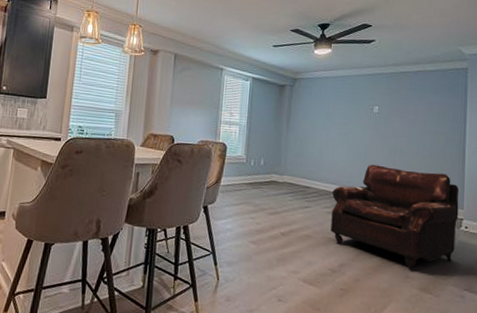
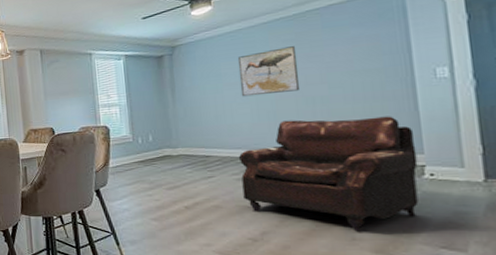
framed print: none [342,99,389,140] -> present [237,46,301,97]

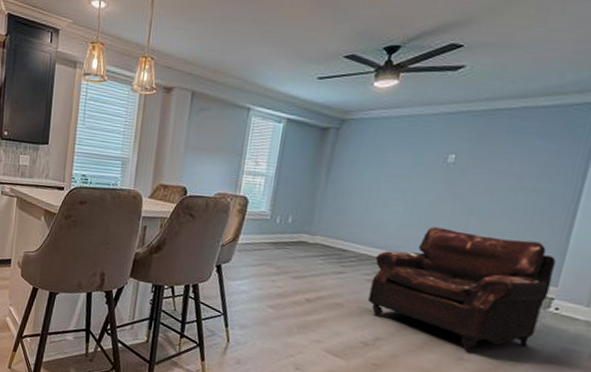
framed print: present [237,46,301,97] -> none [399,145,473,197]

